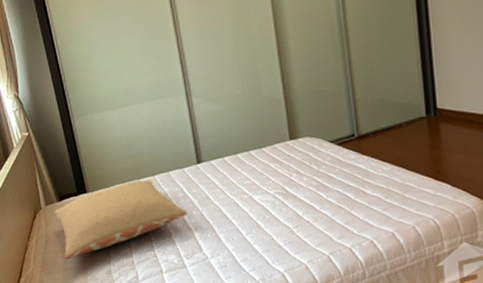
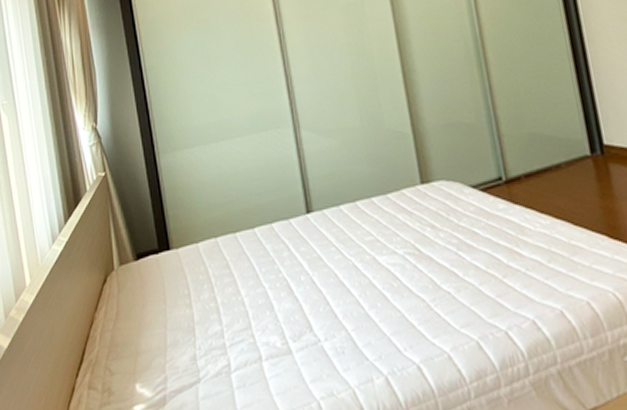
pillow: present [54,180,188,258] -> none [130,233,295,337]

